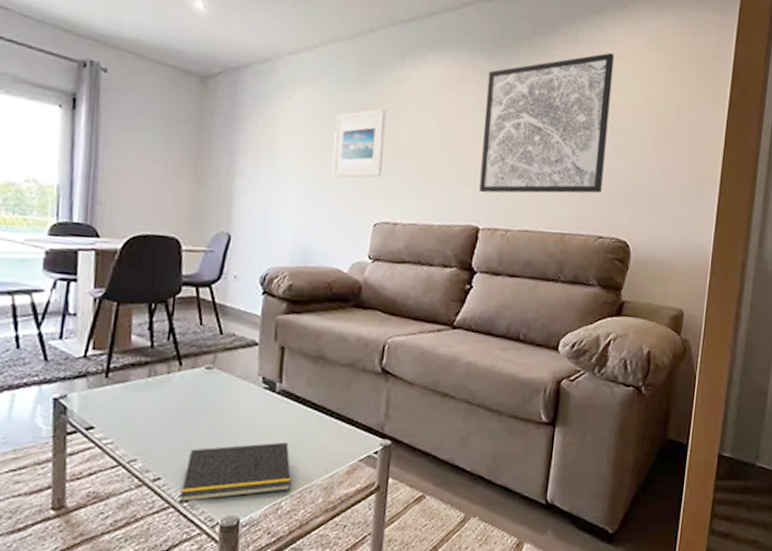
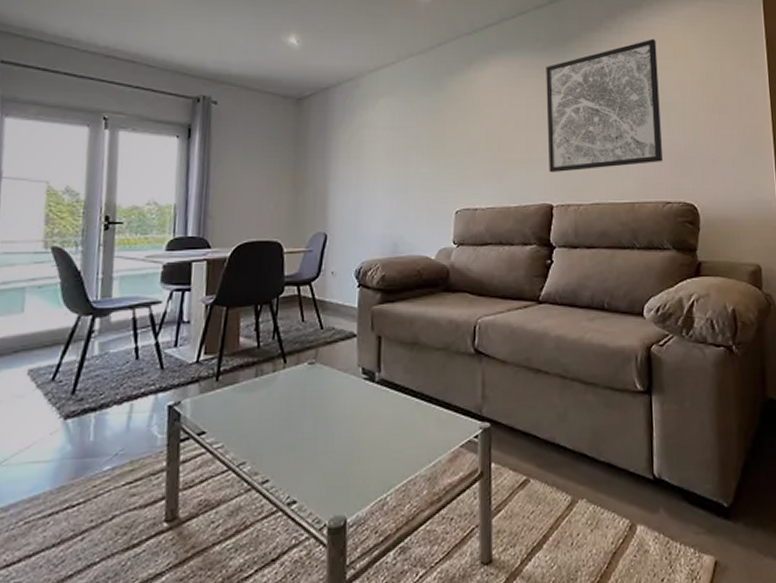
notepad: present [180,442,291,503] -> none [288,432,395,505]
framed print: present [331,109,387,178] -> none [414,109,459,173]

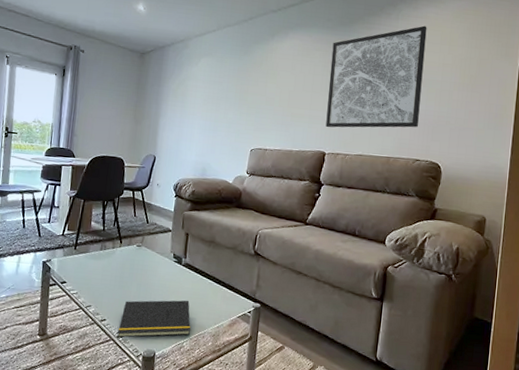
notepad: none [288,432,395,505] -> present [117,300,191,338]

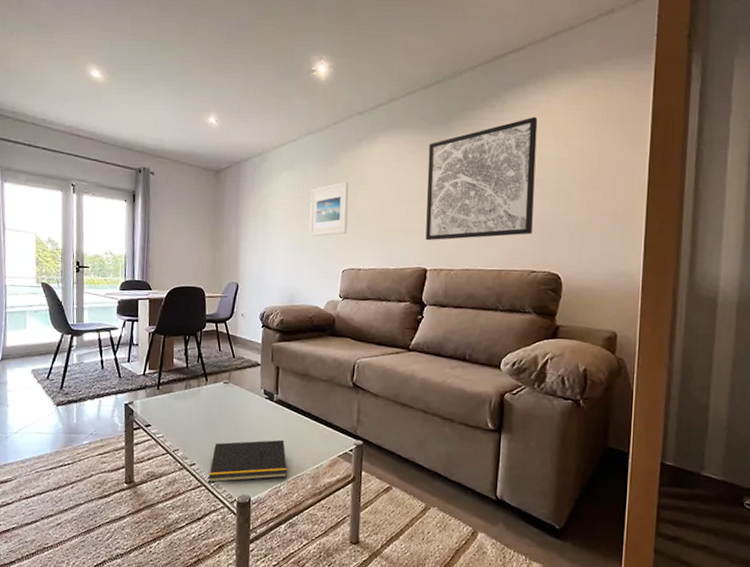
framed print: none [223,71,261,118] -> present [309,182,349,237]

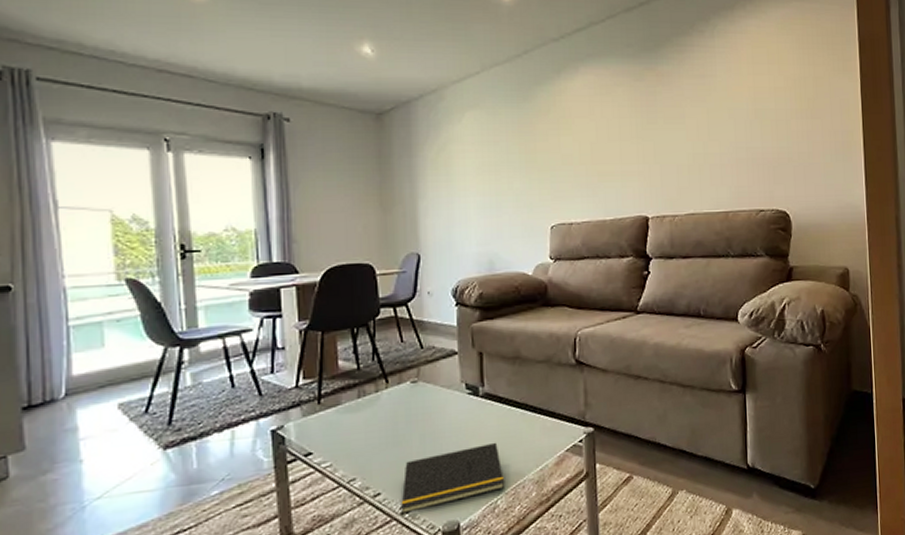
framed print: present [309,182,349,237] -> none [504,121,552,189]
wall art: present [425,116,538,241] -> none [637,42,756,185]

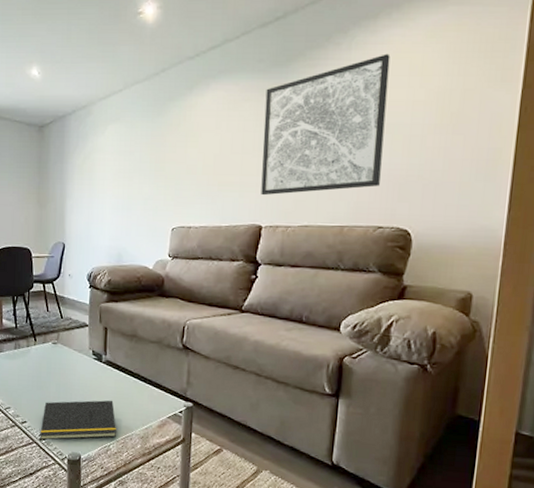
wall art: none [637,42,756,185] -> present [261,53,391,196]

